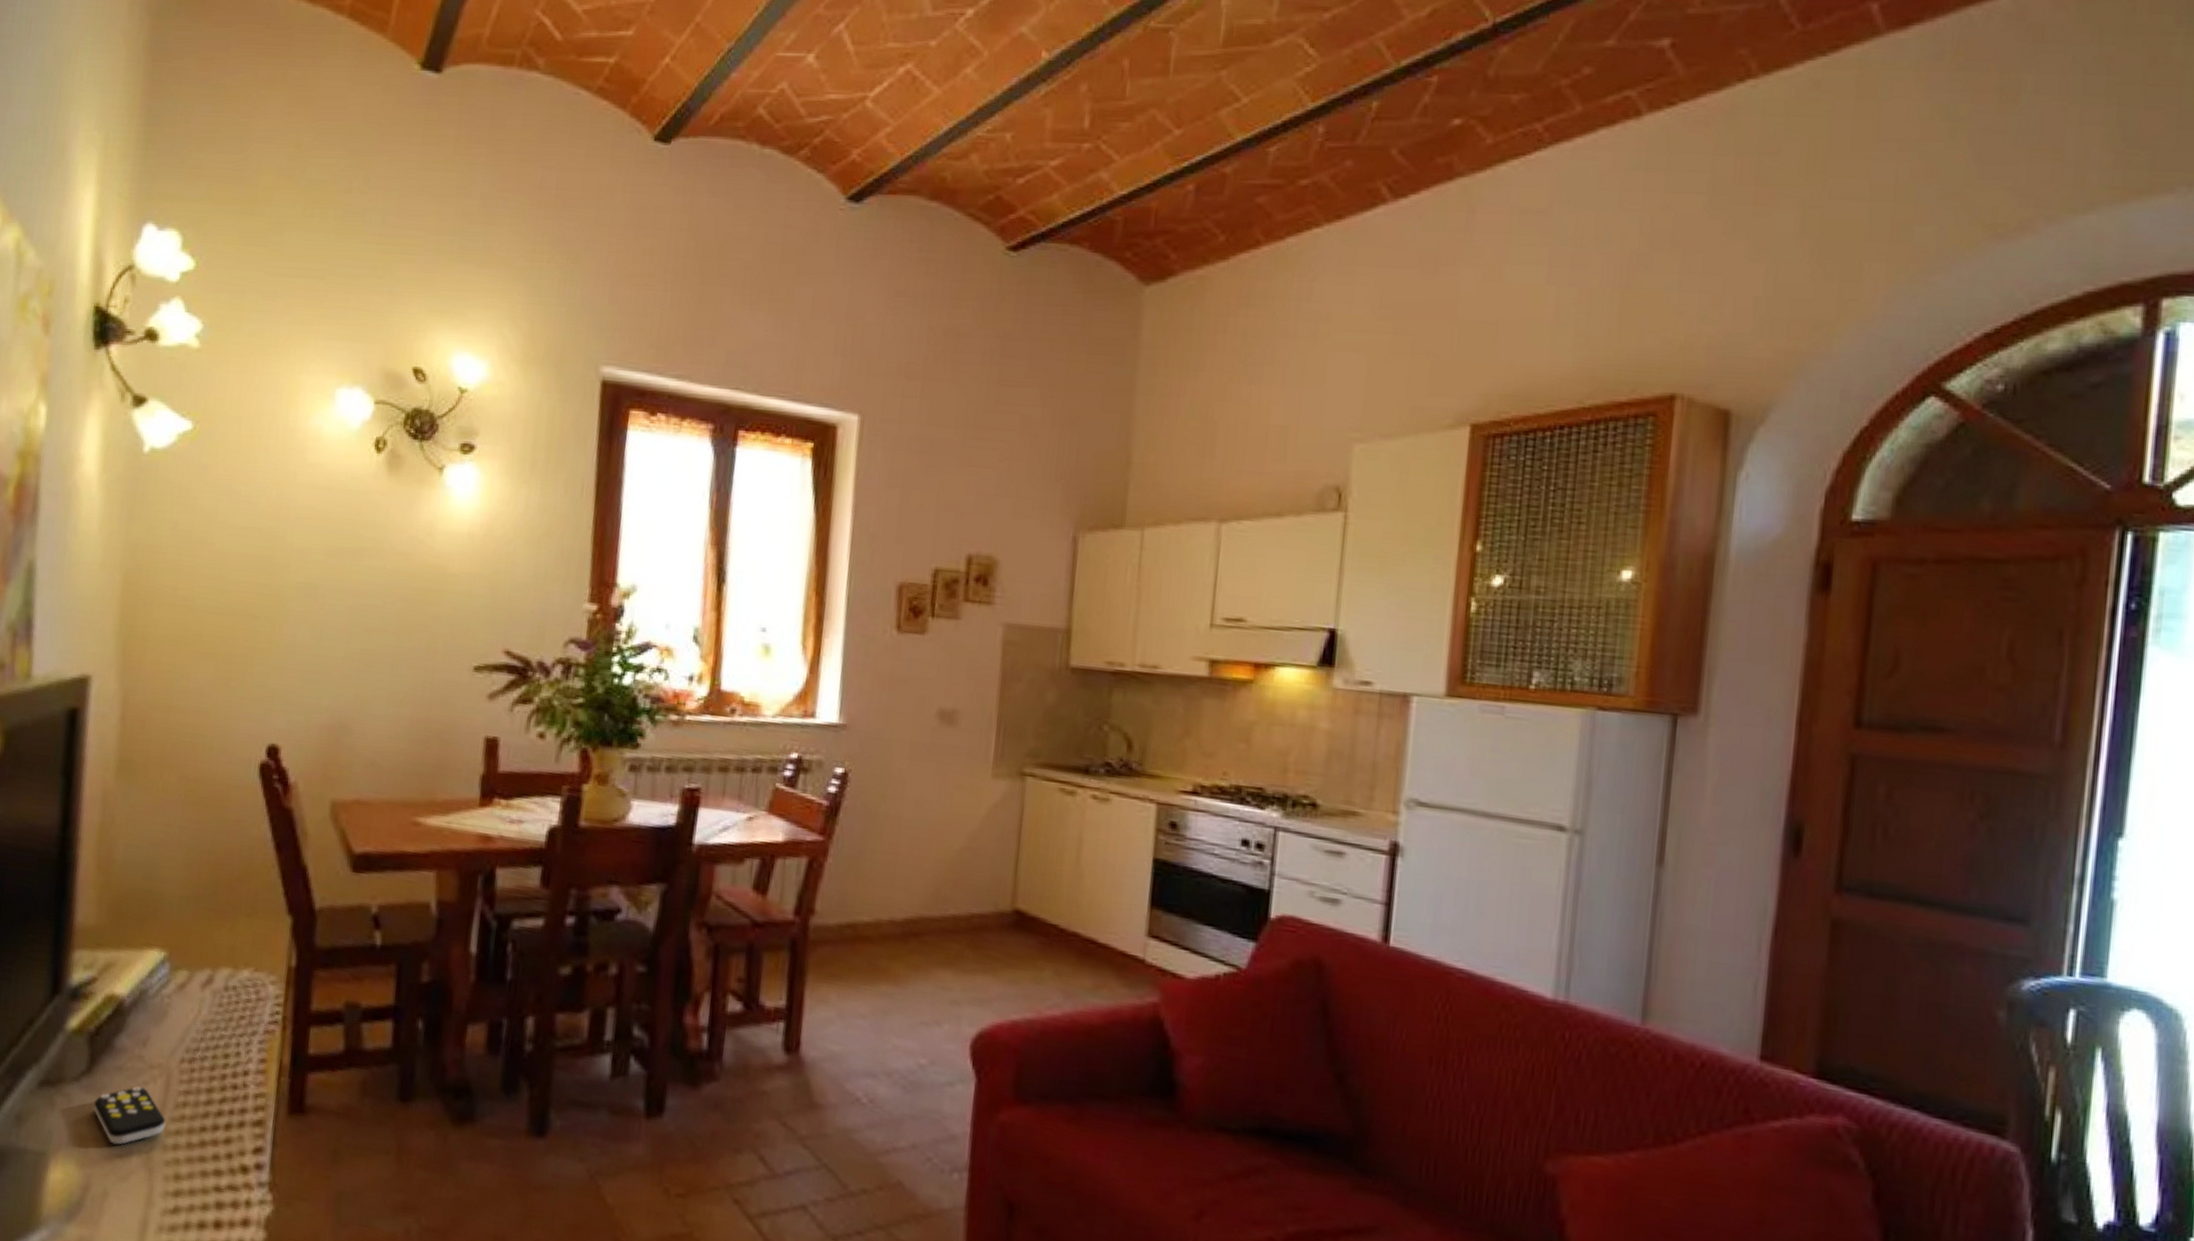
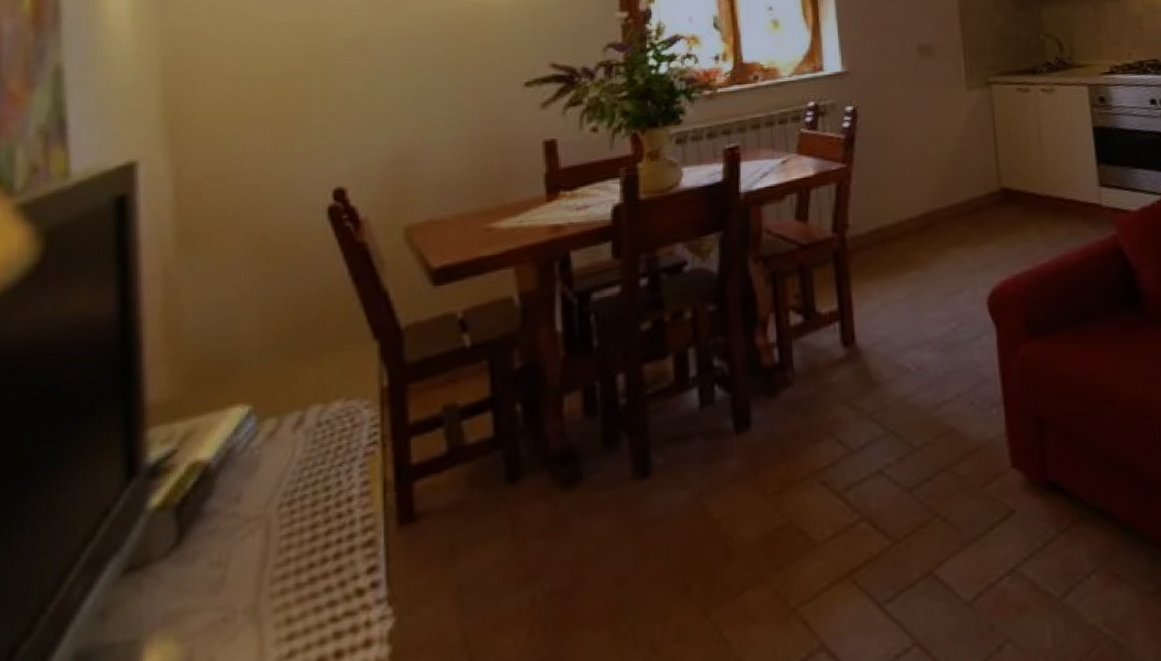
remote control: present [93,1086,166,1145] -> none [187,542,270,609]

